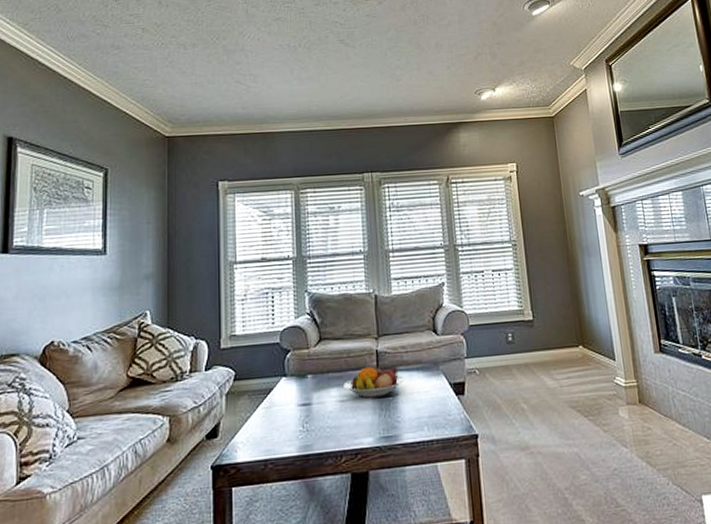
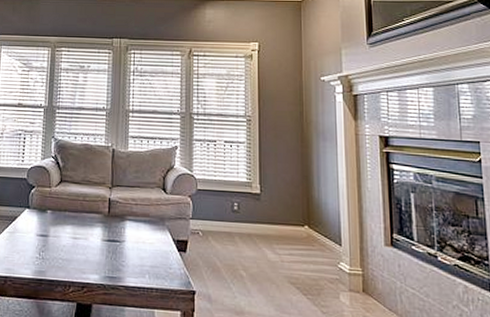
fruit bowl: present [343,366,405,398] -> none [77,211,132,241]

